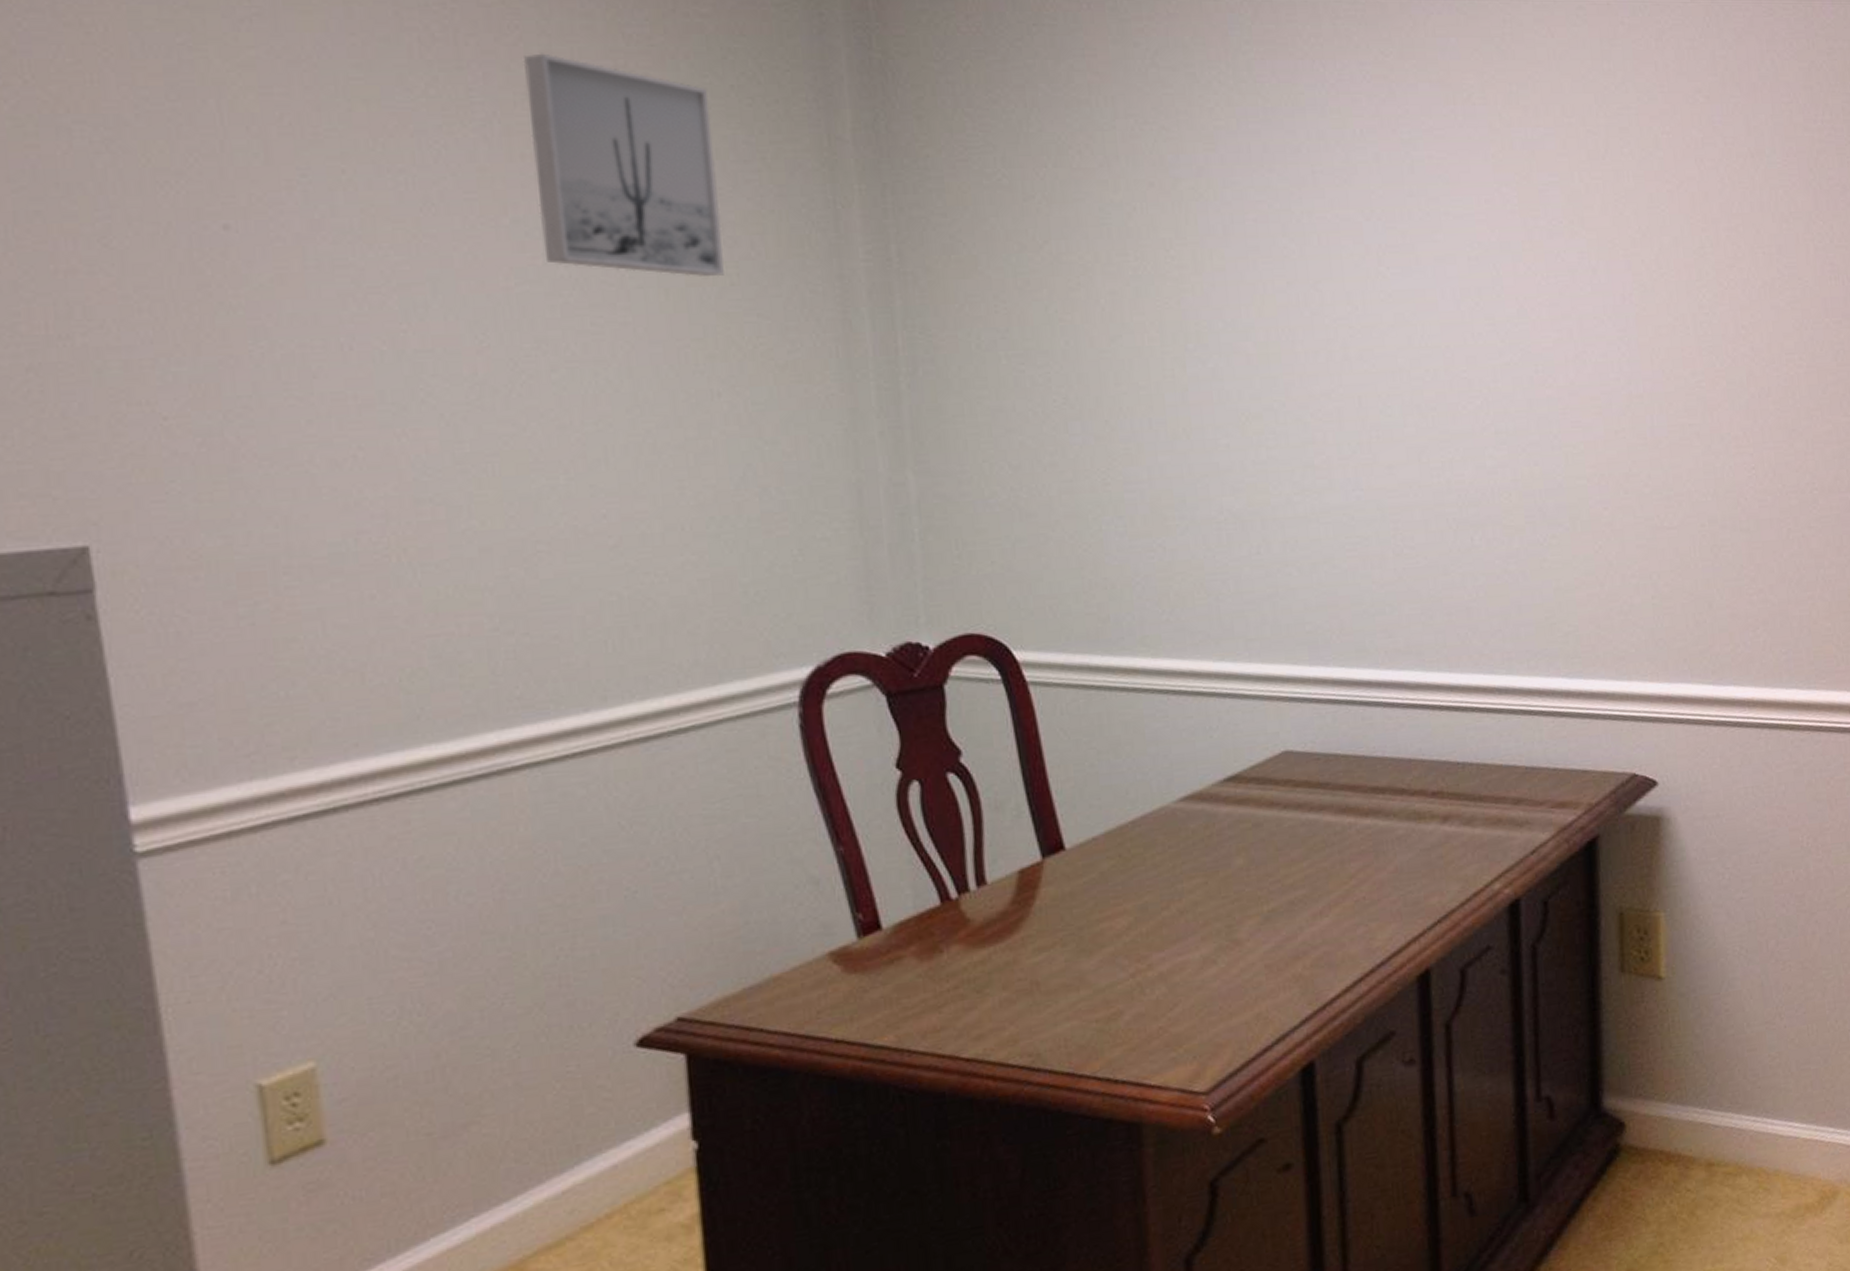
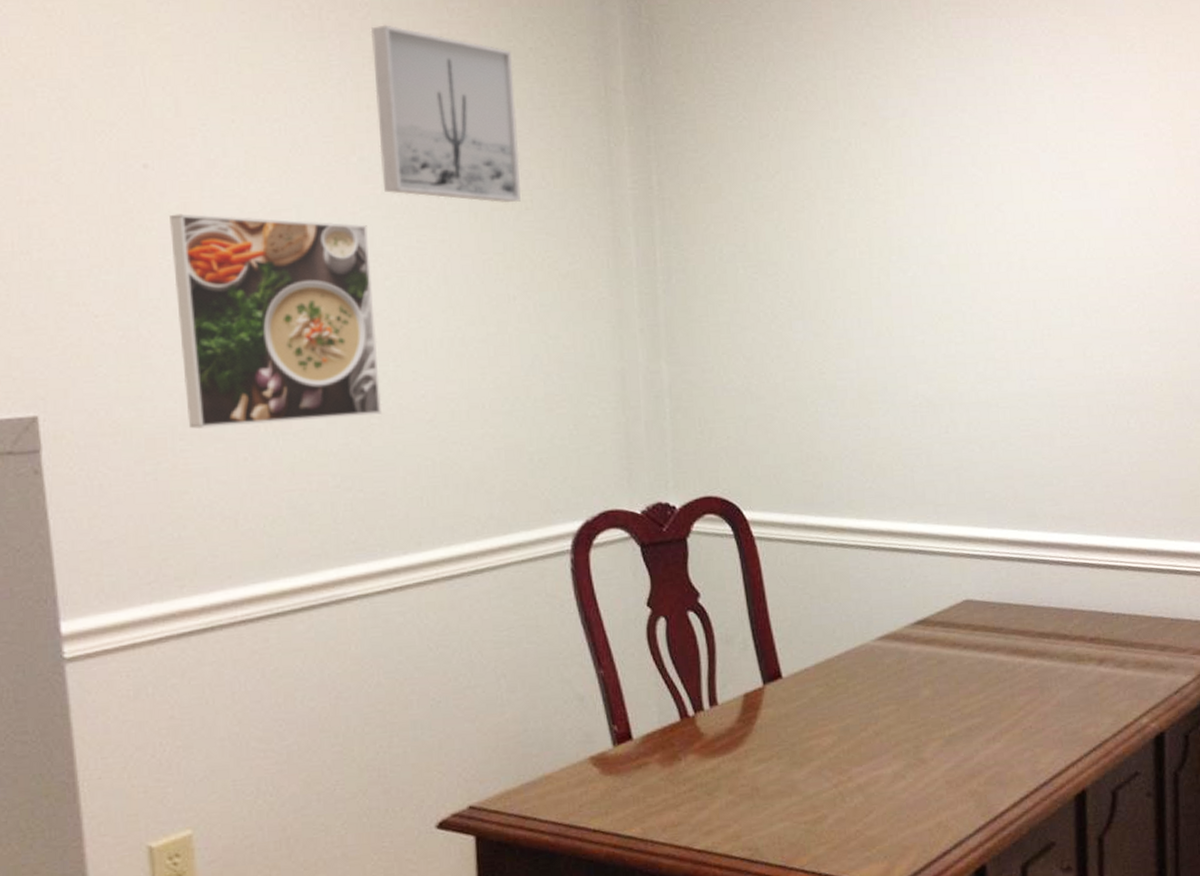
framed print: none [261,288,551,560] -> present [170,213,382,429]

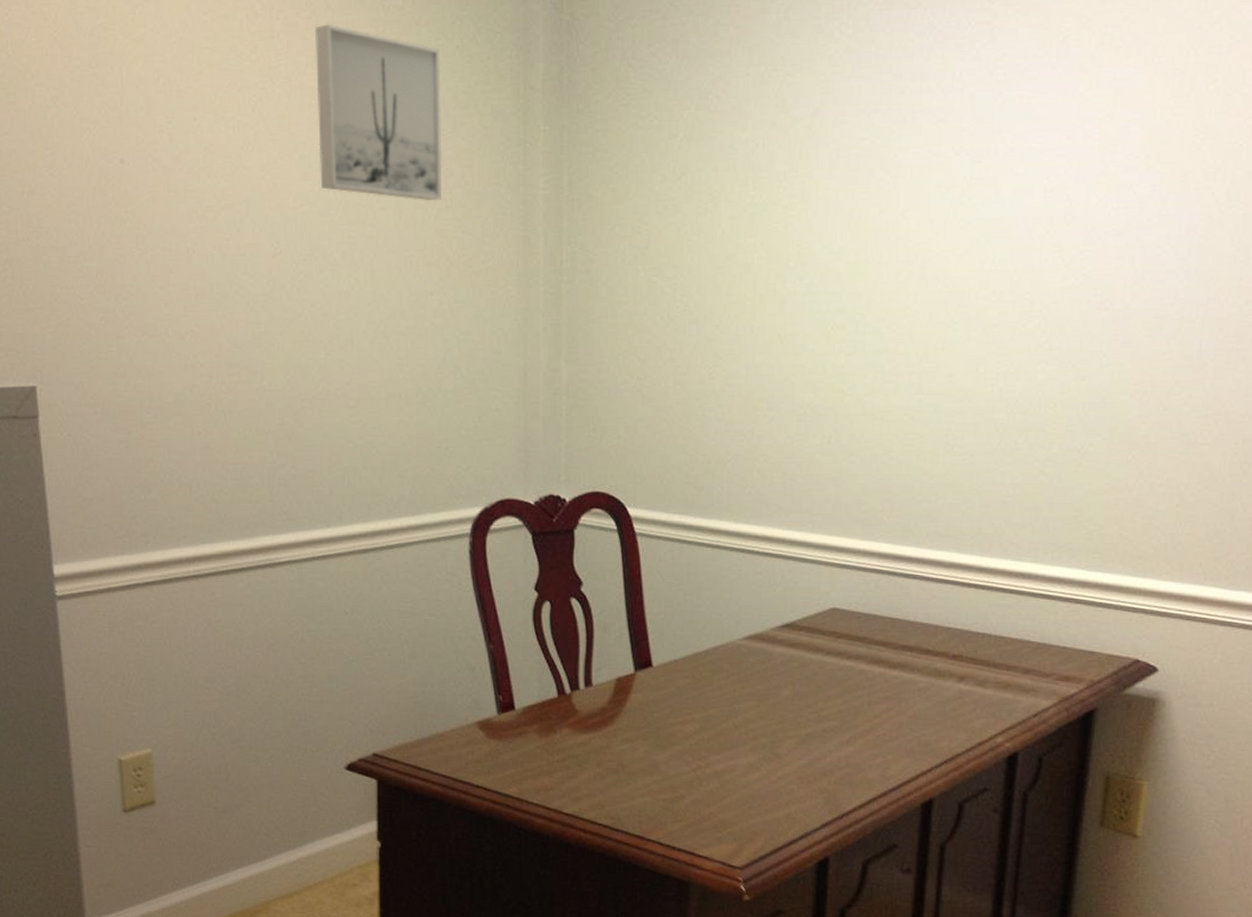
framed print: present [170,213,382,429] -> none [141,206,313,404]

